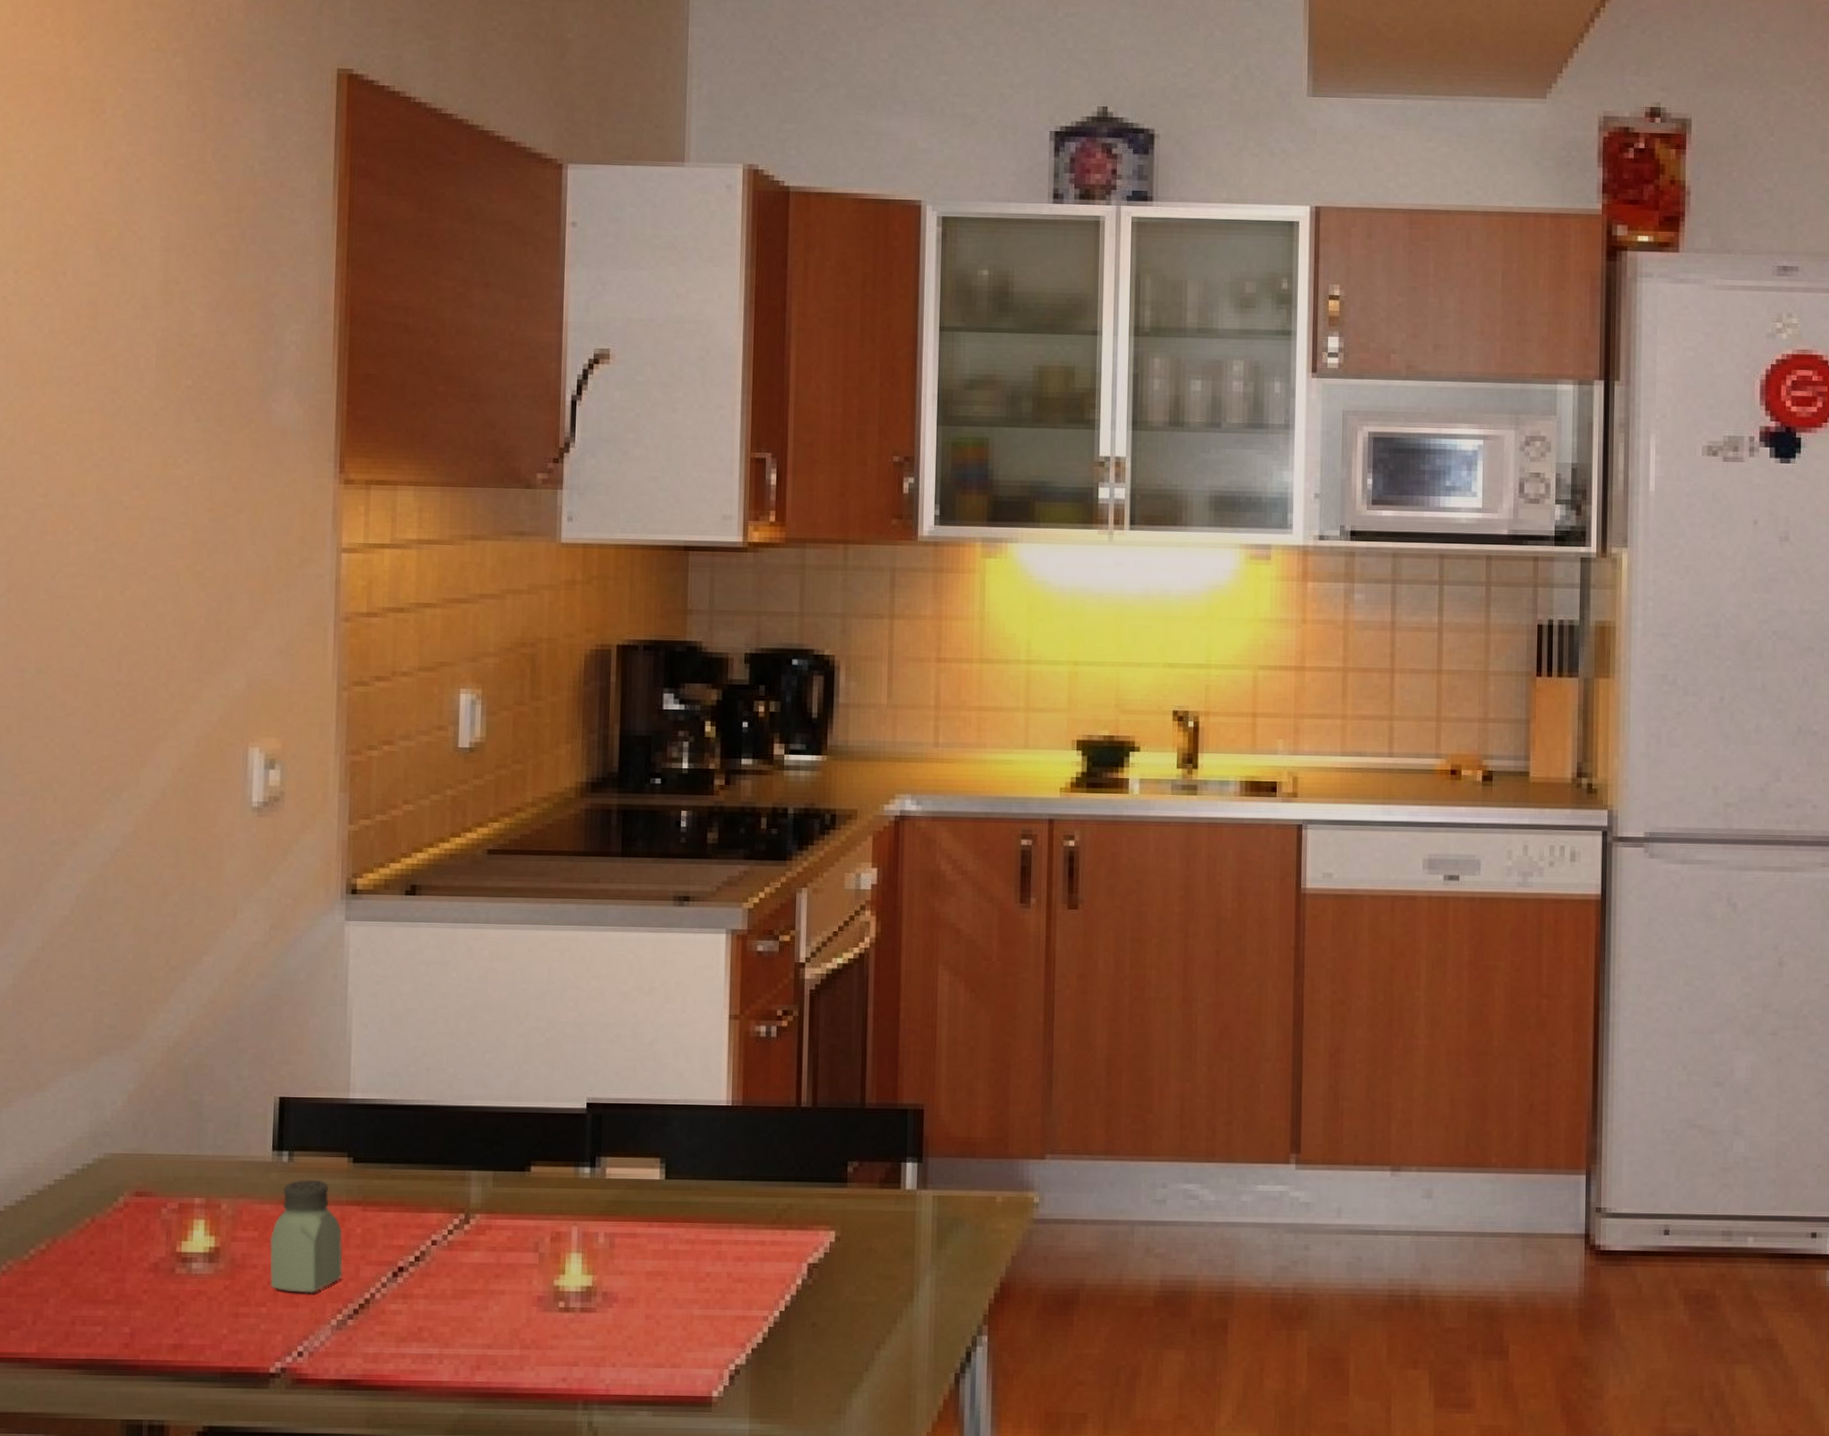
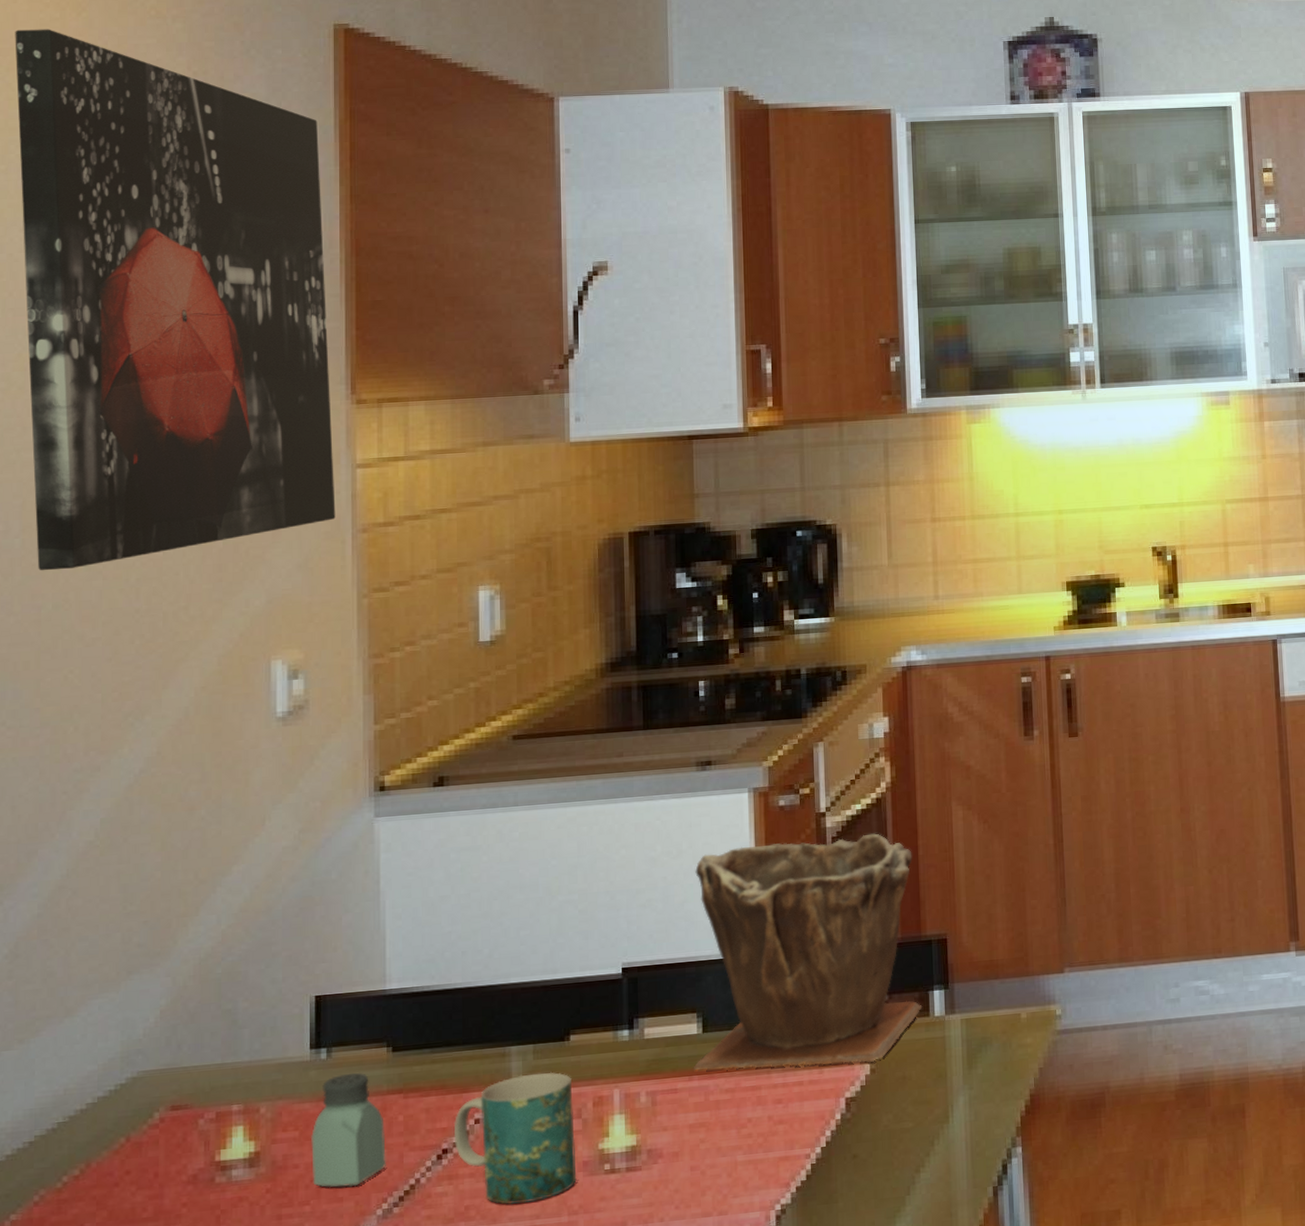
wall art: none [14,55,319,634] -> present [15,29,336,571]
mug: none [411,1201,531,1332] -> present [454,1072,577,1205]
plant pot: none [653,990,894,1229] -> present [693,833,923,1070]

